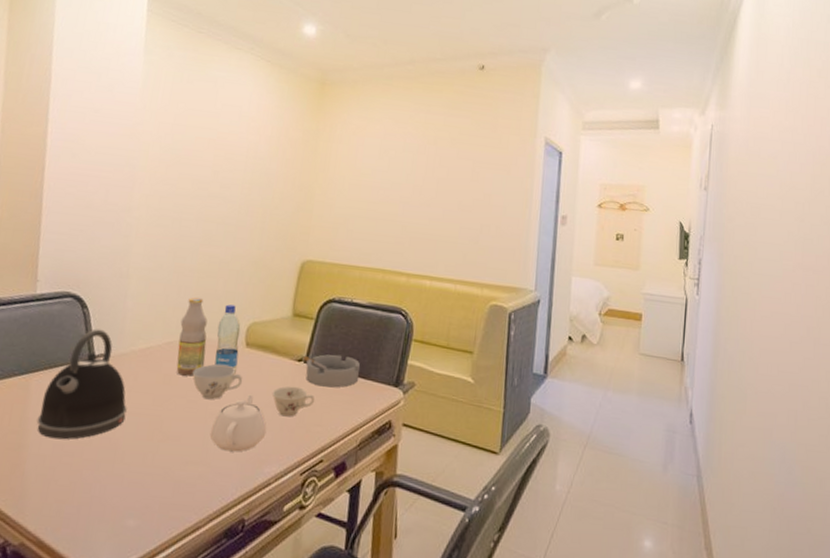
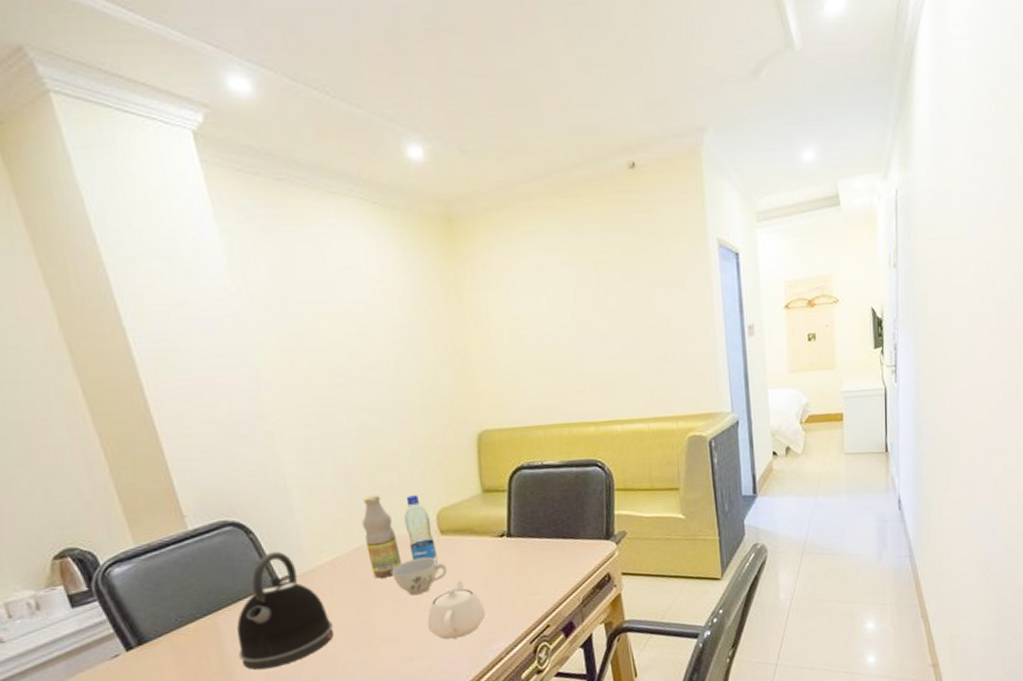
teacup: present [272,386,315,417] -> none [481,561,528,594]
ashtray: present [303,354,361,388] -> none [504,521,567,557]

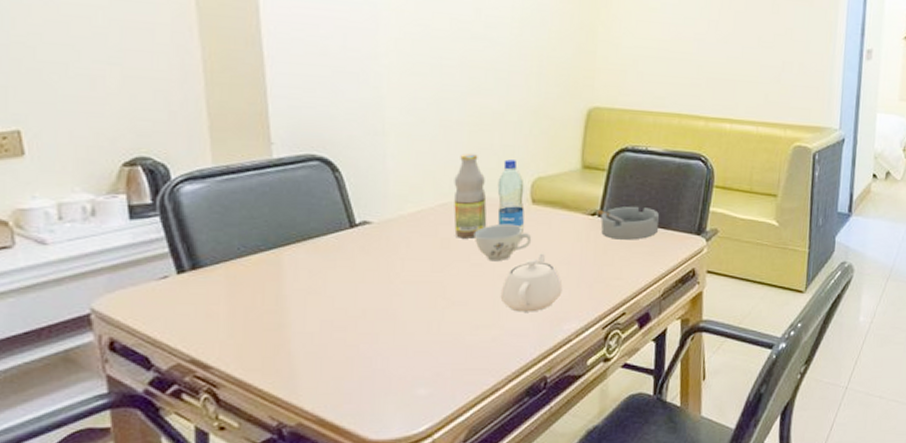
kettle: present [236,551,334,670] -> none [296,194,402,315]
ashtray: none [504,521,567,557] -> present [597,206,660,240]

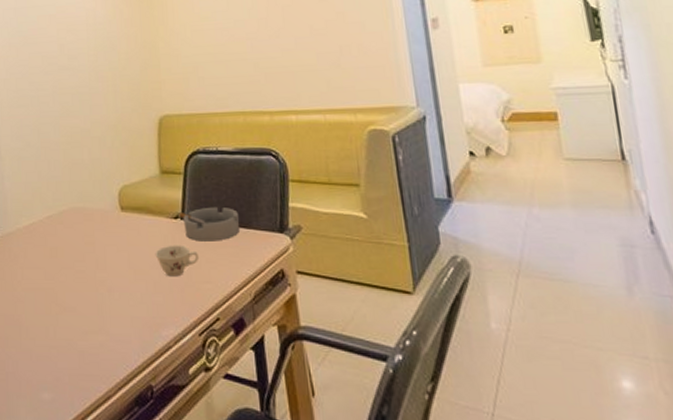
beverage bottle: present [454,153,487,239] -> none [56,168,86,247]
teacup: present [473,223,532,262] -> none [75,231,125,268]
bottle: present [497,159,525,235] -> none [90,171,117,241]
teapot: present [500,253,563,312] -> none [102,258,157,318]
teacup: none [565,241,613,273] -> present [155,245,200,277]

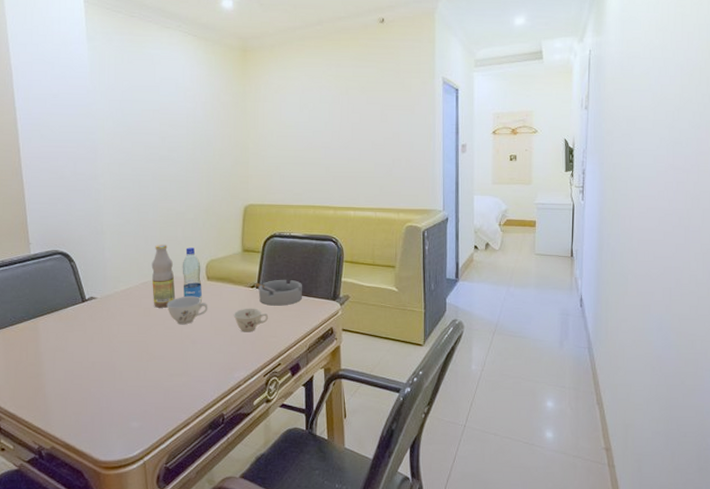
beverage bottle: none [56,168,86,247] -> present [151,244,176,308]
teacup: none [75,231,125,268] -> present [166,296,208,325]
bottle: none [90,171,117,241] -> present [182,247,203,304]

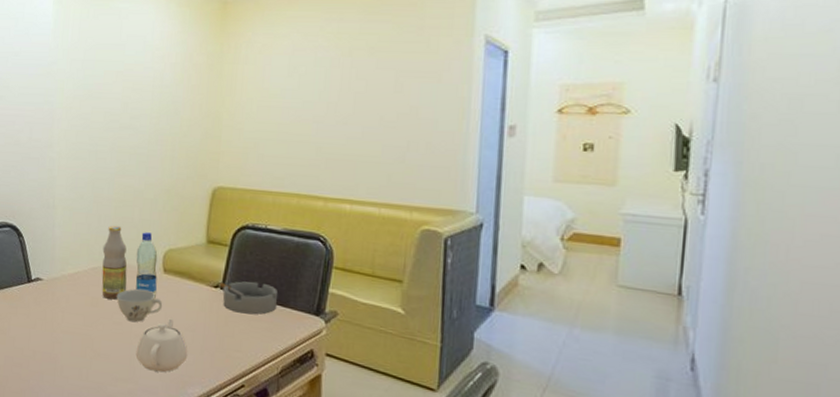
teapot: none [187,317,233,364] -> present [135,318,188,373]
teacup: present [233,308,269,332] -> none [191,311,234,342]

